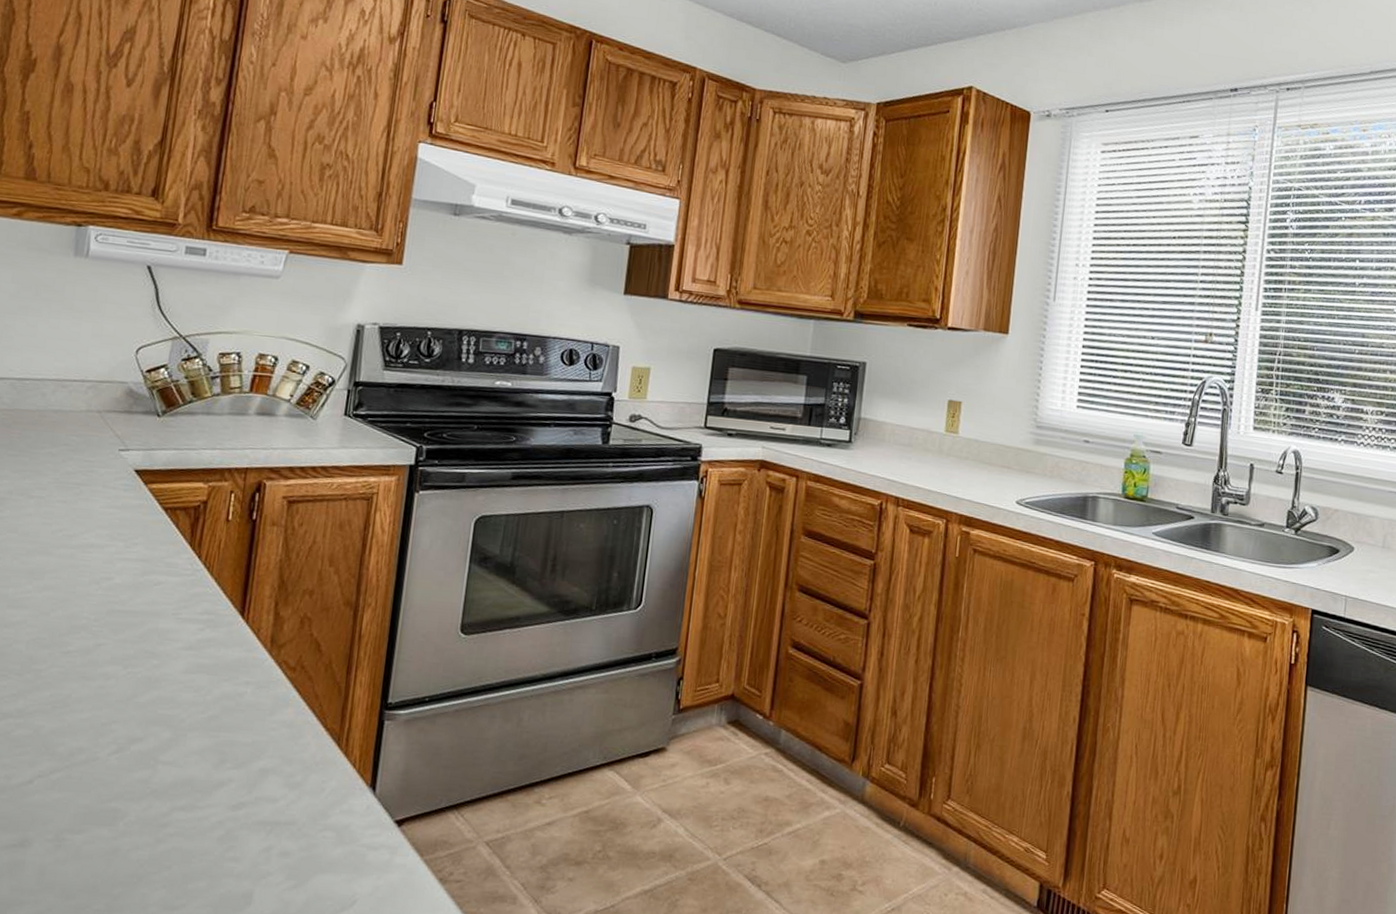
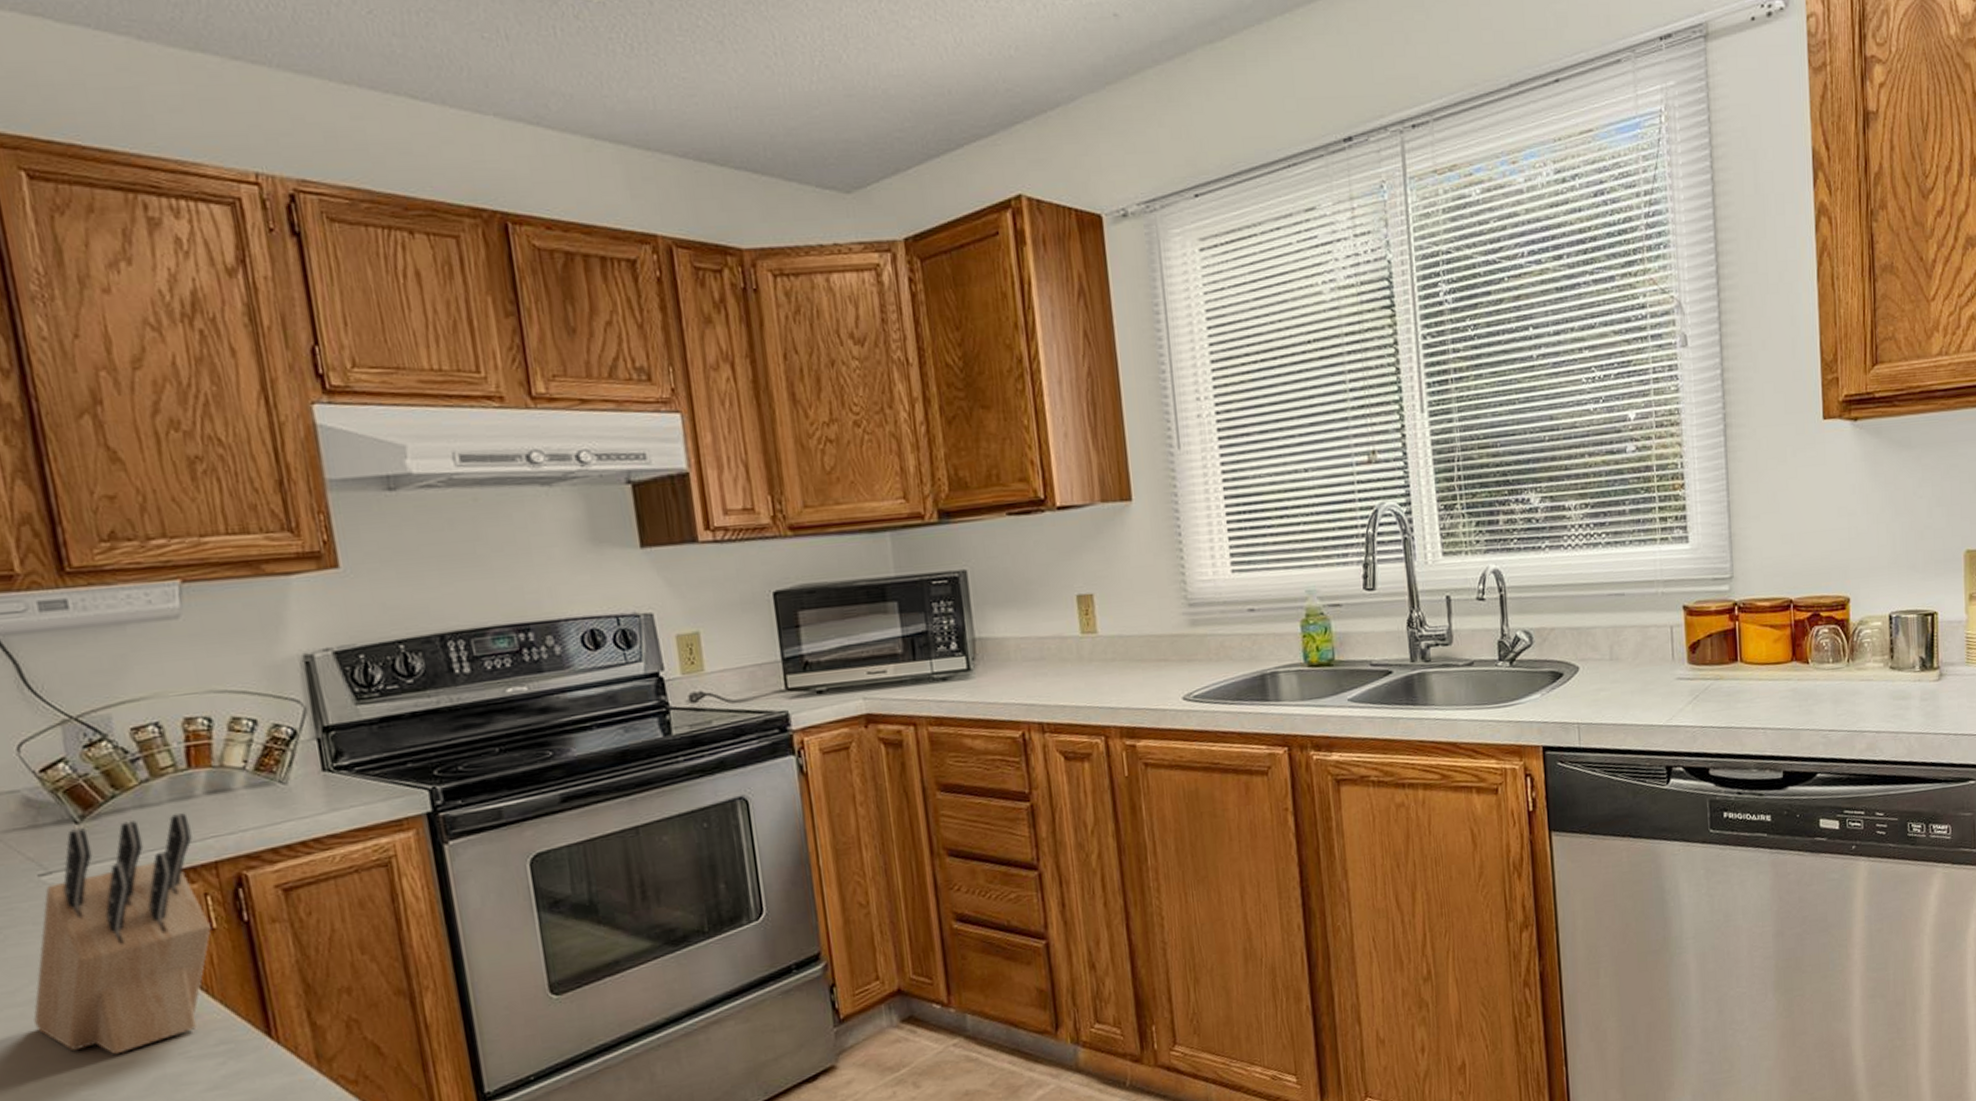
knife block: none [78,420,238,604] -> present [34,813,211,1055]

